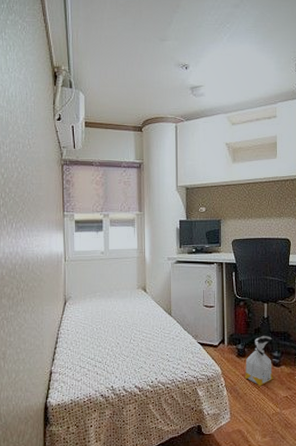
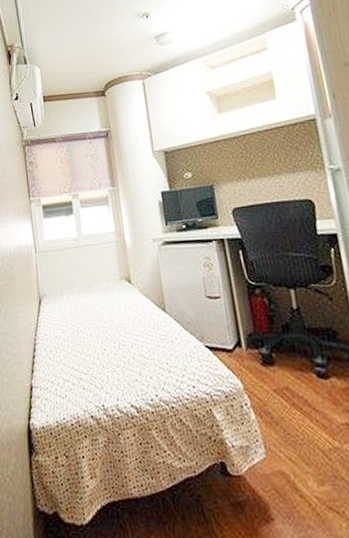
bag: present [244,335,274,386] -> none [275,333,322,407]

